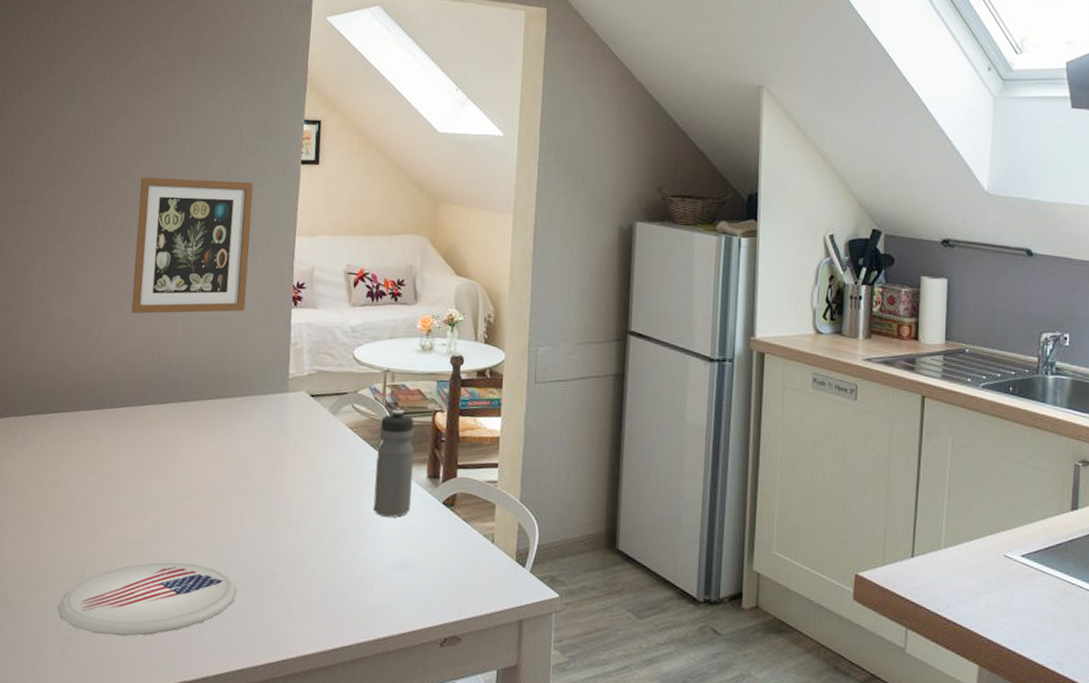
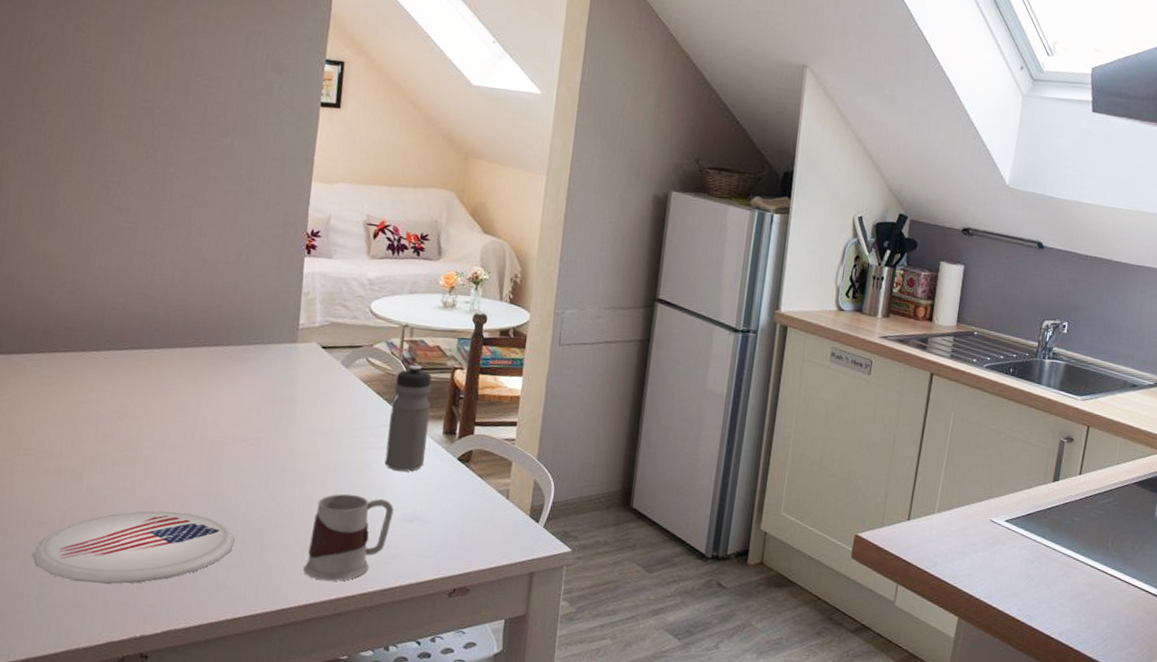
picture frame: present [131,177,254,314] -> none [122,106,267,257]
mug: none [301,541,384,631] -> present [303,493,394,581]

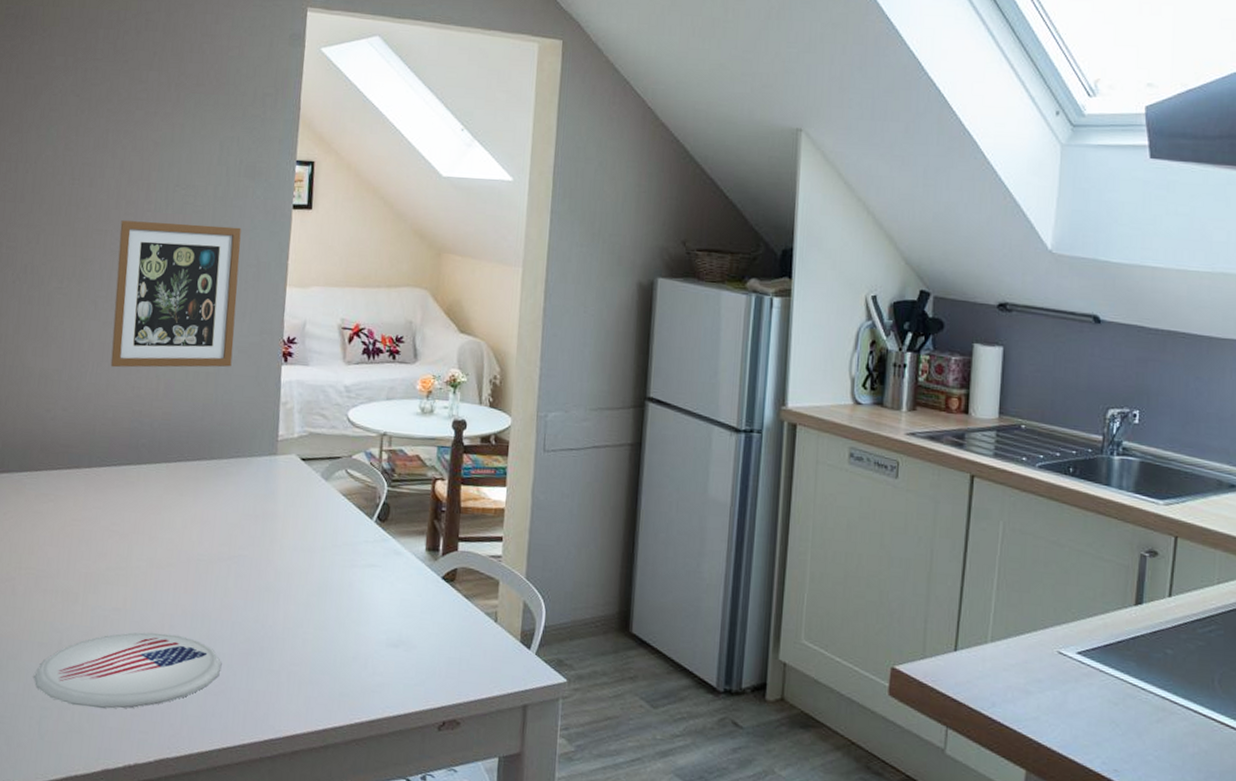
picture frame: none [122,106,267,257] -> present [110,220,242,368]
mug: present [303,493,394,581] -> none [290,615,379,711]
water bottle: present [384,364,432,472] -> none [367,475,413,592]

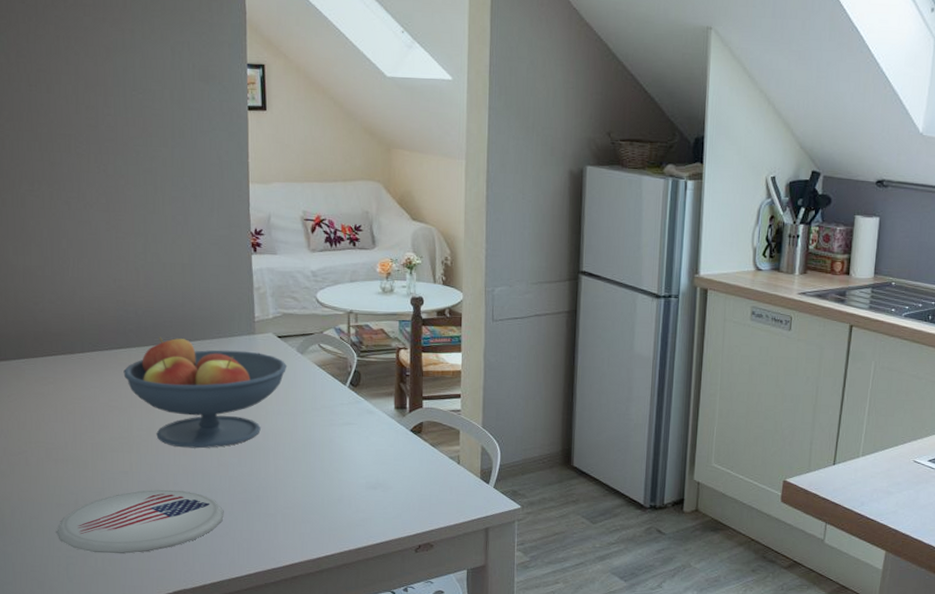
picture frame: present [110,220,242,368] -> none [83,125,205,263]
fruit bowl: none [129,453,309,586] -> present [123,336,287,449]

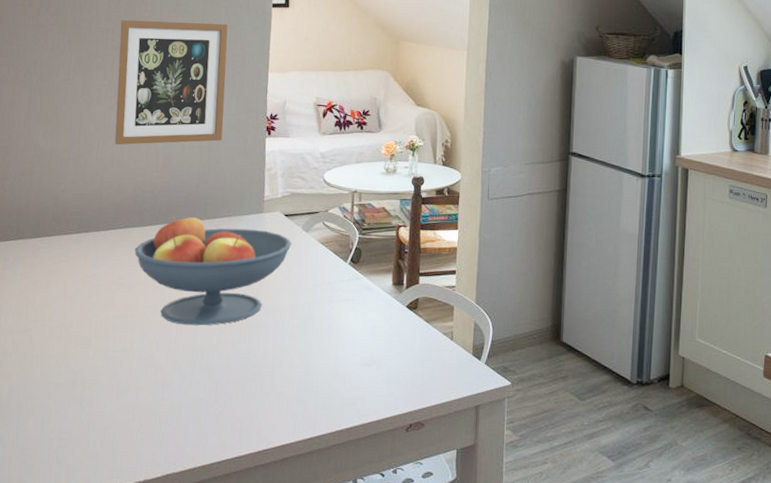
plate: present [55,489,224,554] -> none [50,367,220,436]
picture frame: none [83,125,205,263] -> present [114,20,228,145]

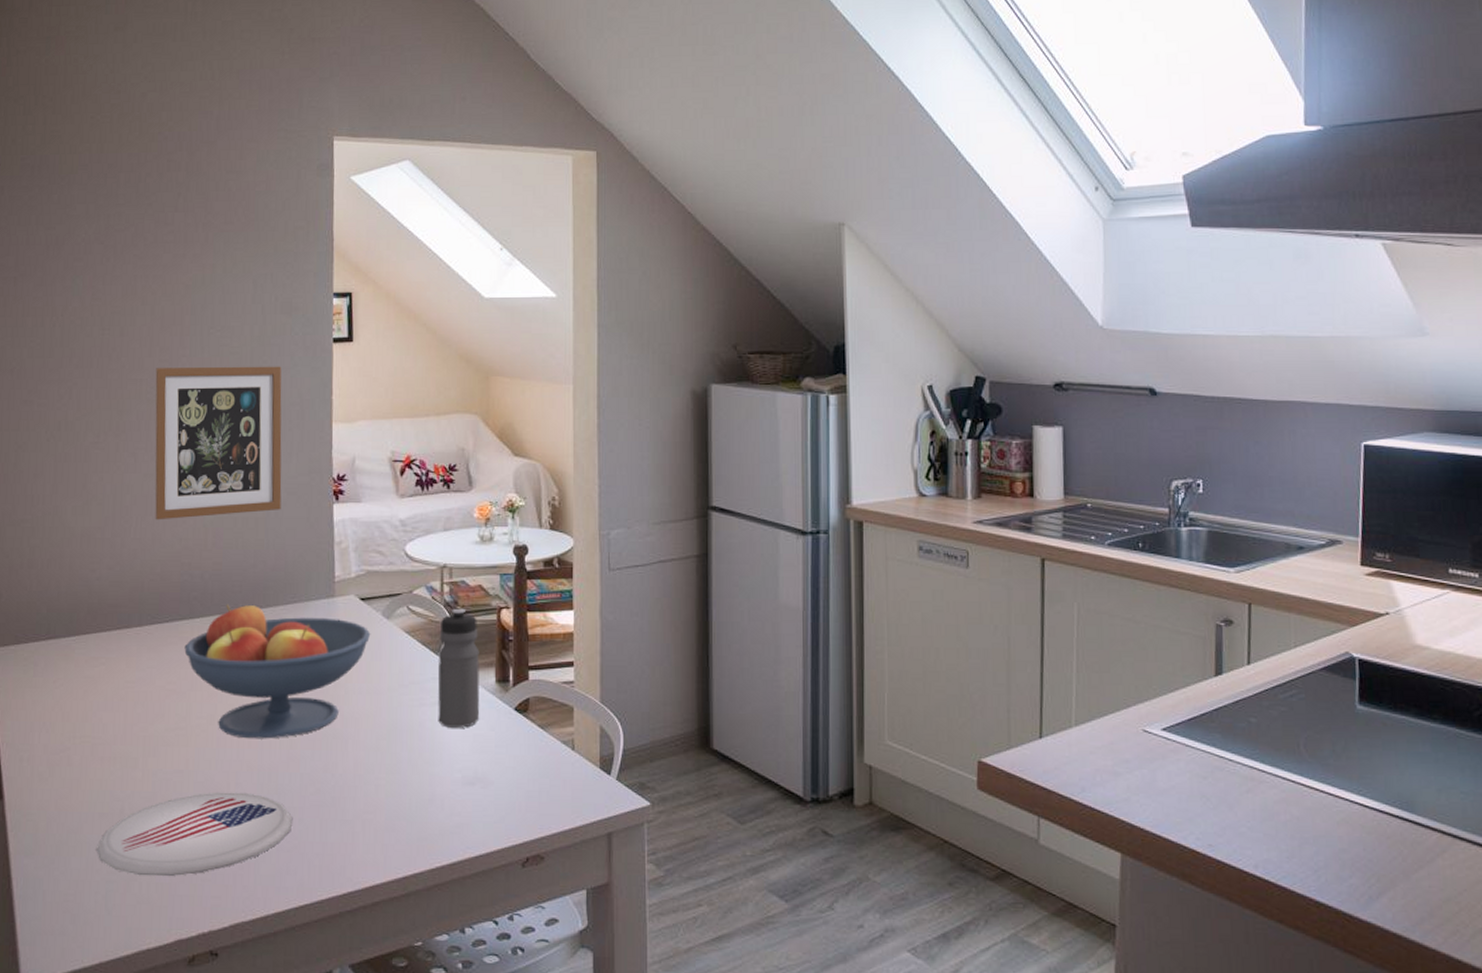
plate: none [50,367,220,436] -> present [95,792,293,877]
water bottle: none [344,225,380,321] -> present [438,608,480,728]

